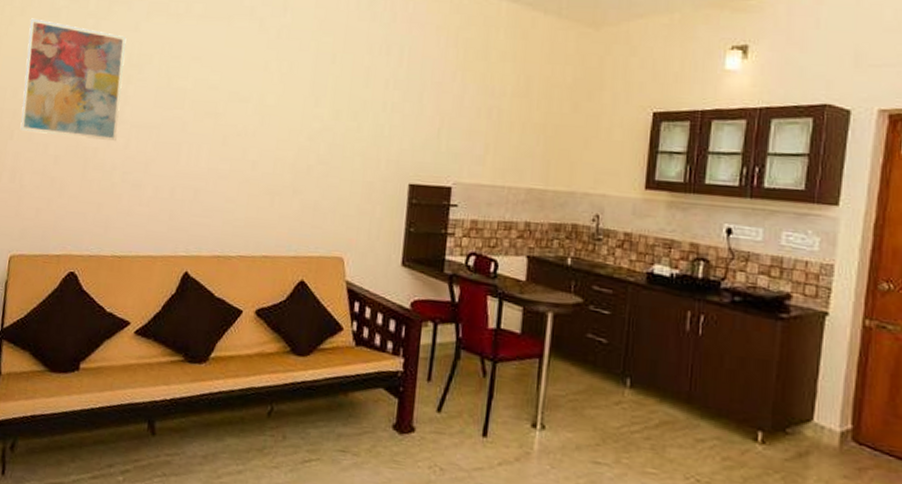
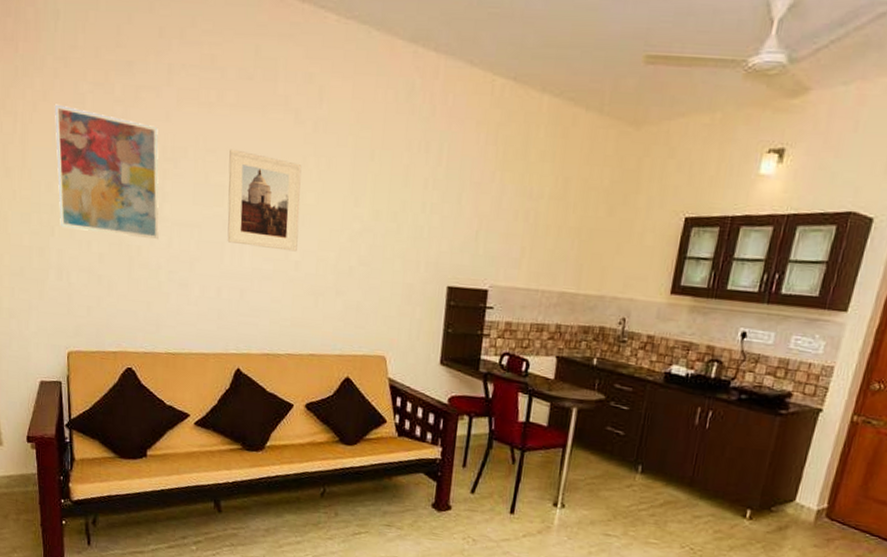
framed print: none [185,55,264,151] -> present [227,149,302,252]

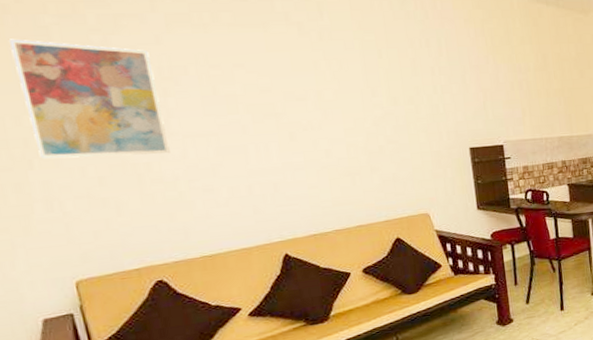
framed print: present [227,149,302,252] -> none [235,62,325,144]

